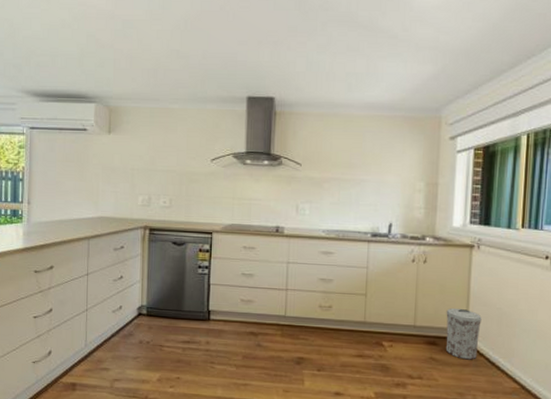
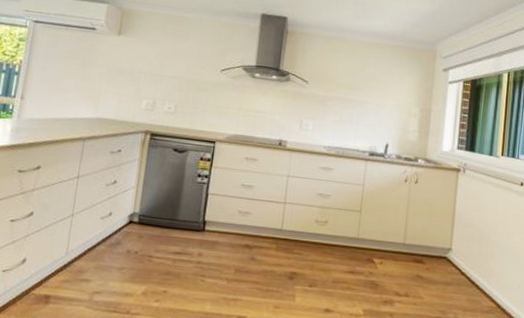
trash can: present [445,308,482,360] -> none [431,227,465,279]

